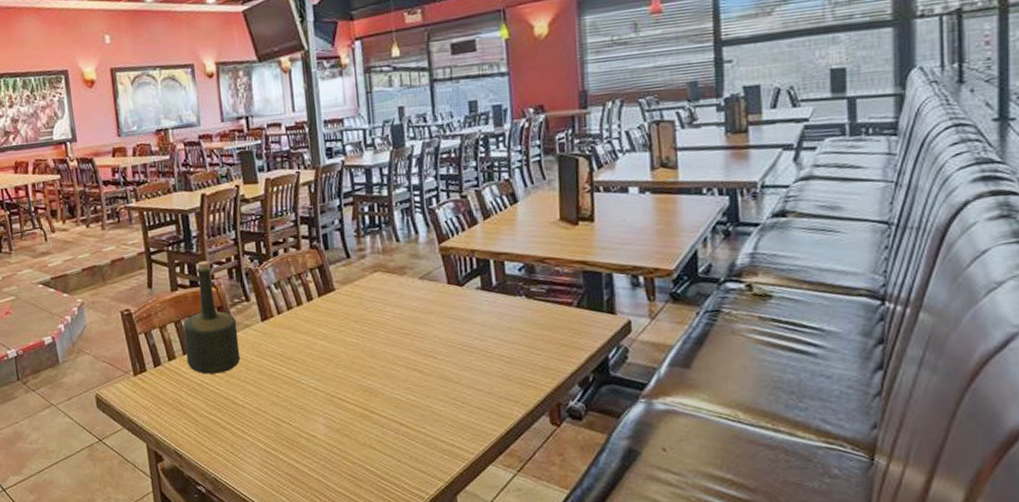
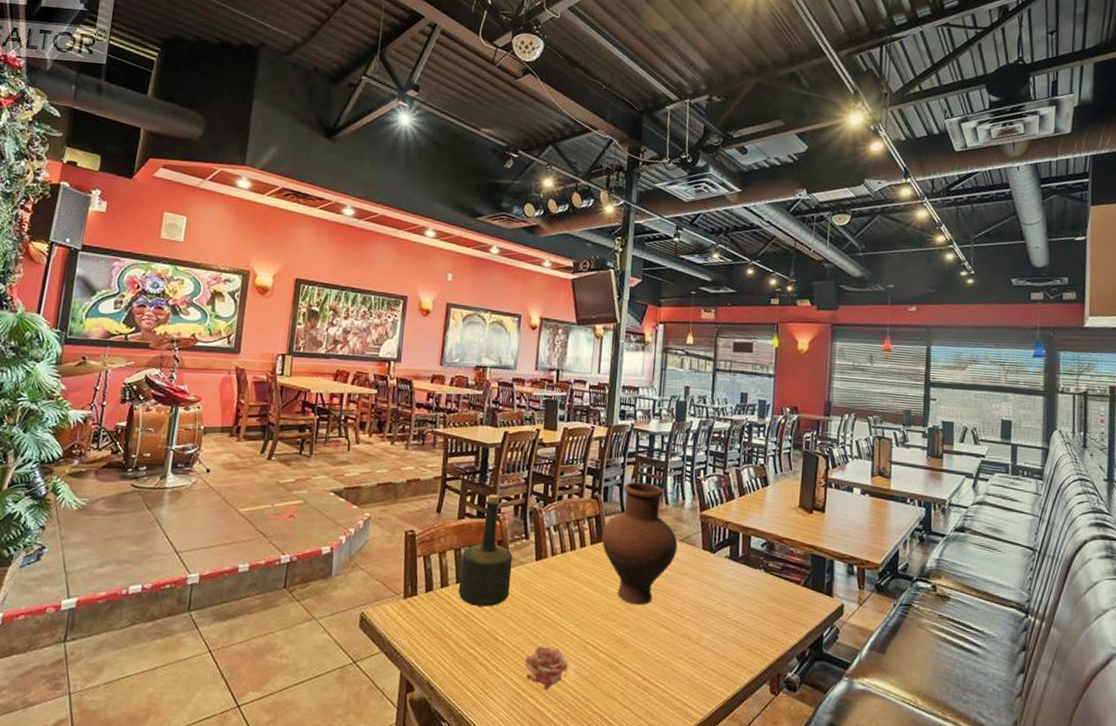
flower: none [269,404,318,447] -> present [524,646,569,691]
vase: none [329,222,418,352] -> present [602,481,678,605]

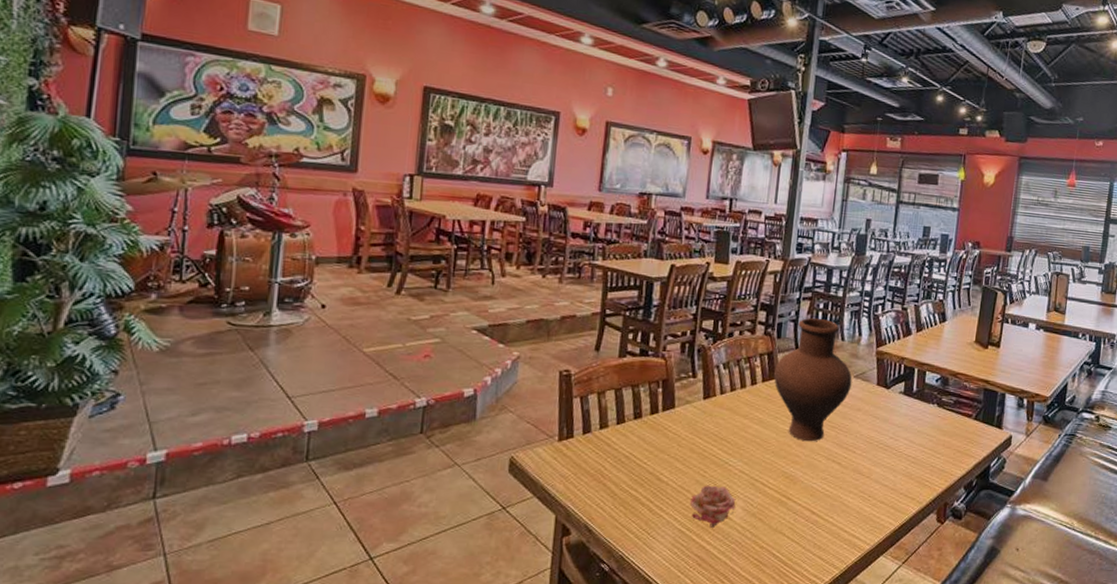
wine bottle: present [458,494,513,607] -> none [619,331,679,447]

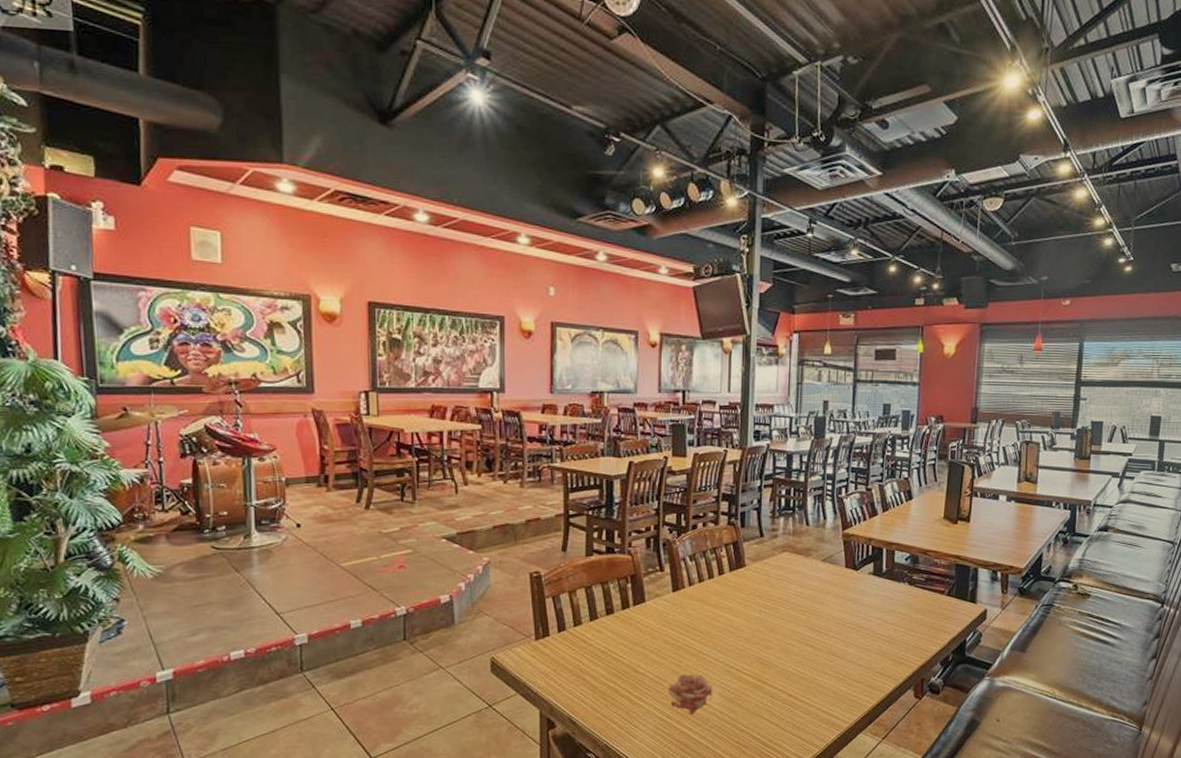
vase: present [774,317,853,442] -> none [741,504,820,627]

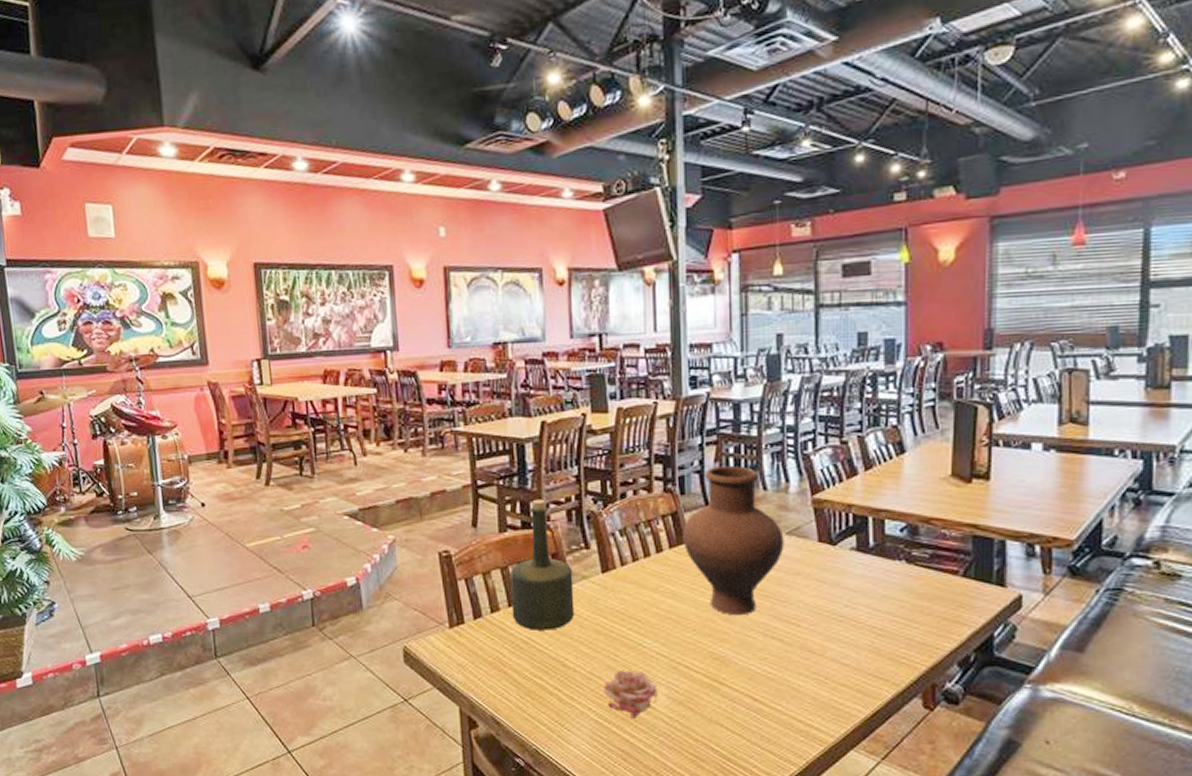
wine bottle: none [593,528,648,641] -> present [510,499,575,630]
vase: none [741,504,820,627] -> present [683,465,784,616]

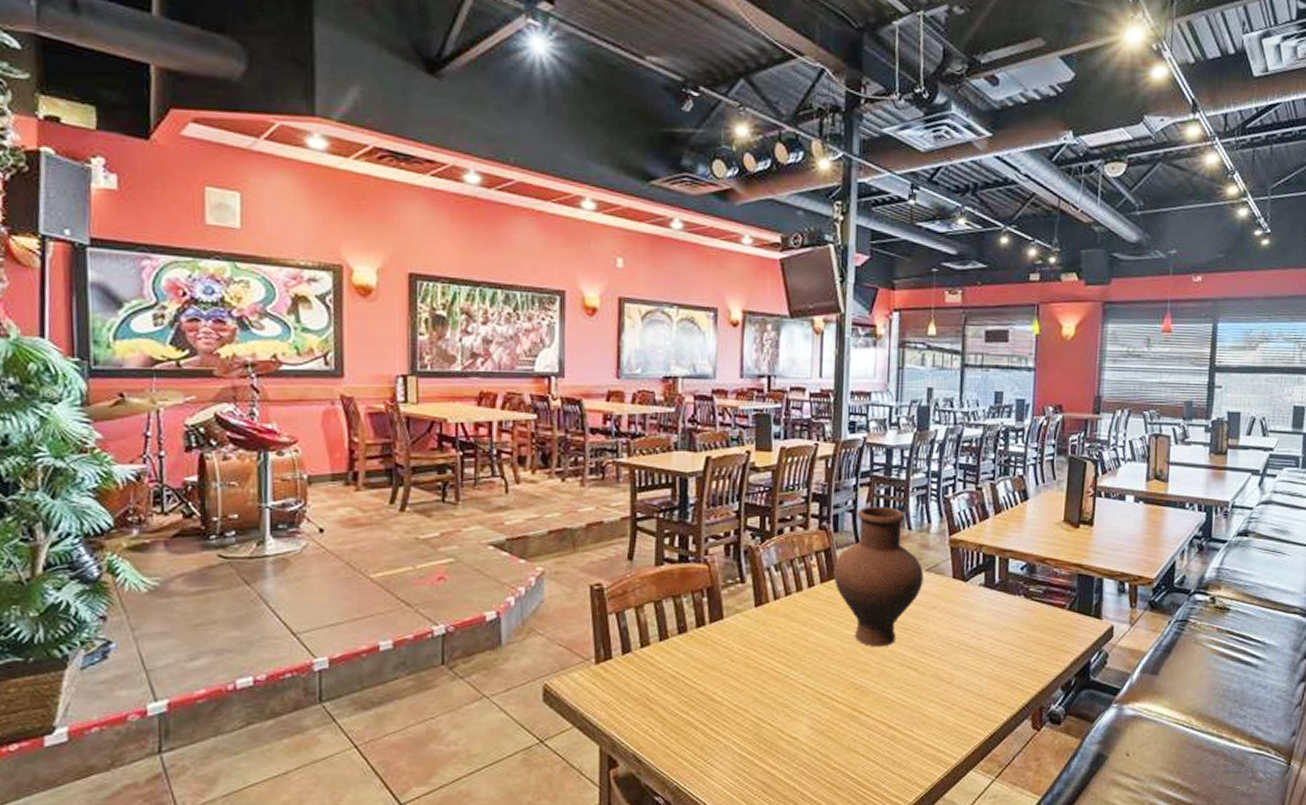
wine bottle: present [510,499,575,630] -> none [662,533,727,665]
flower: present [603,670,659,720] -> none [748,702,802,751]

